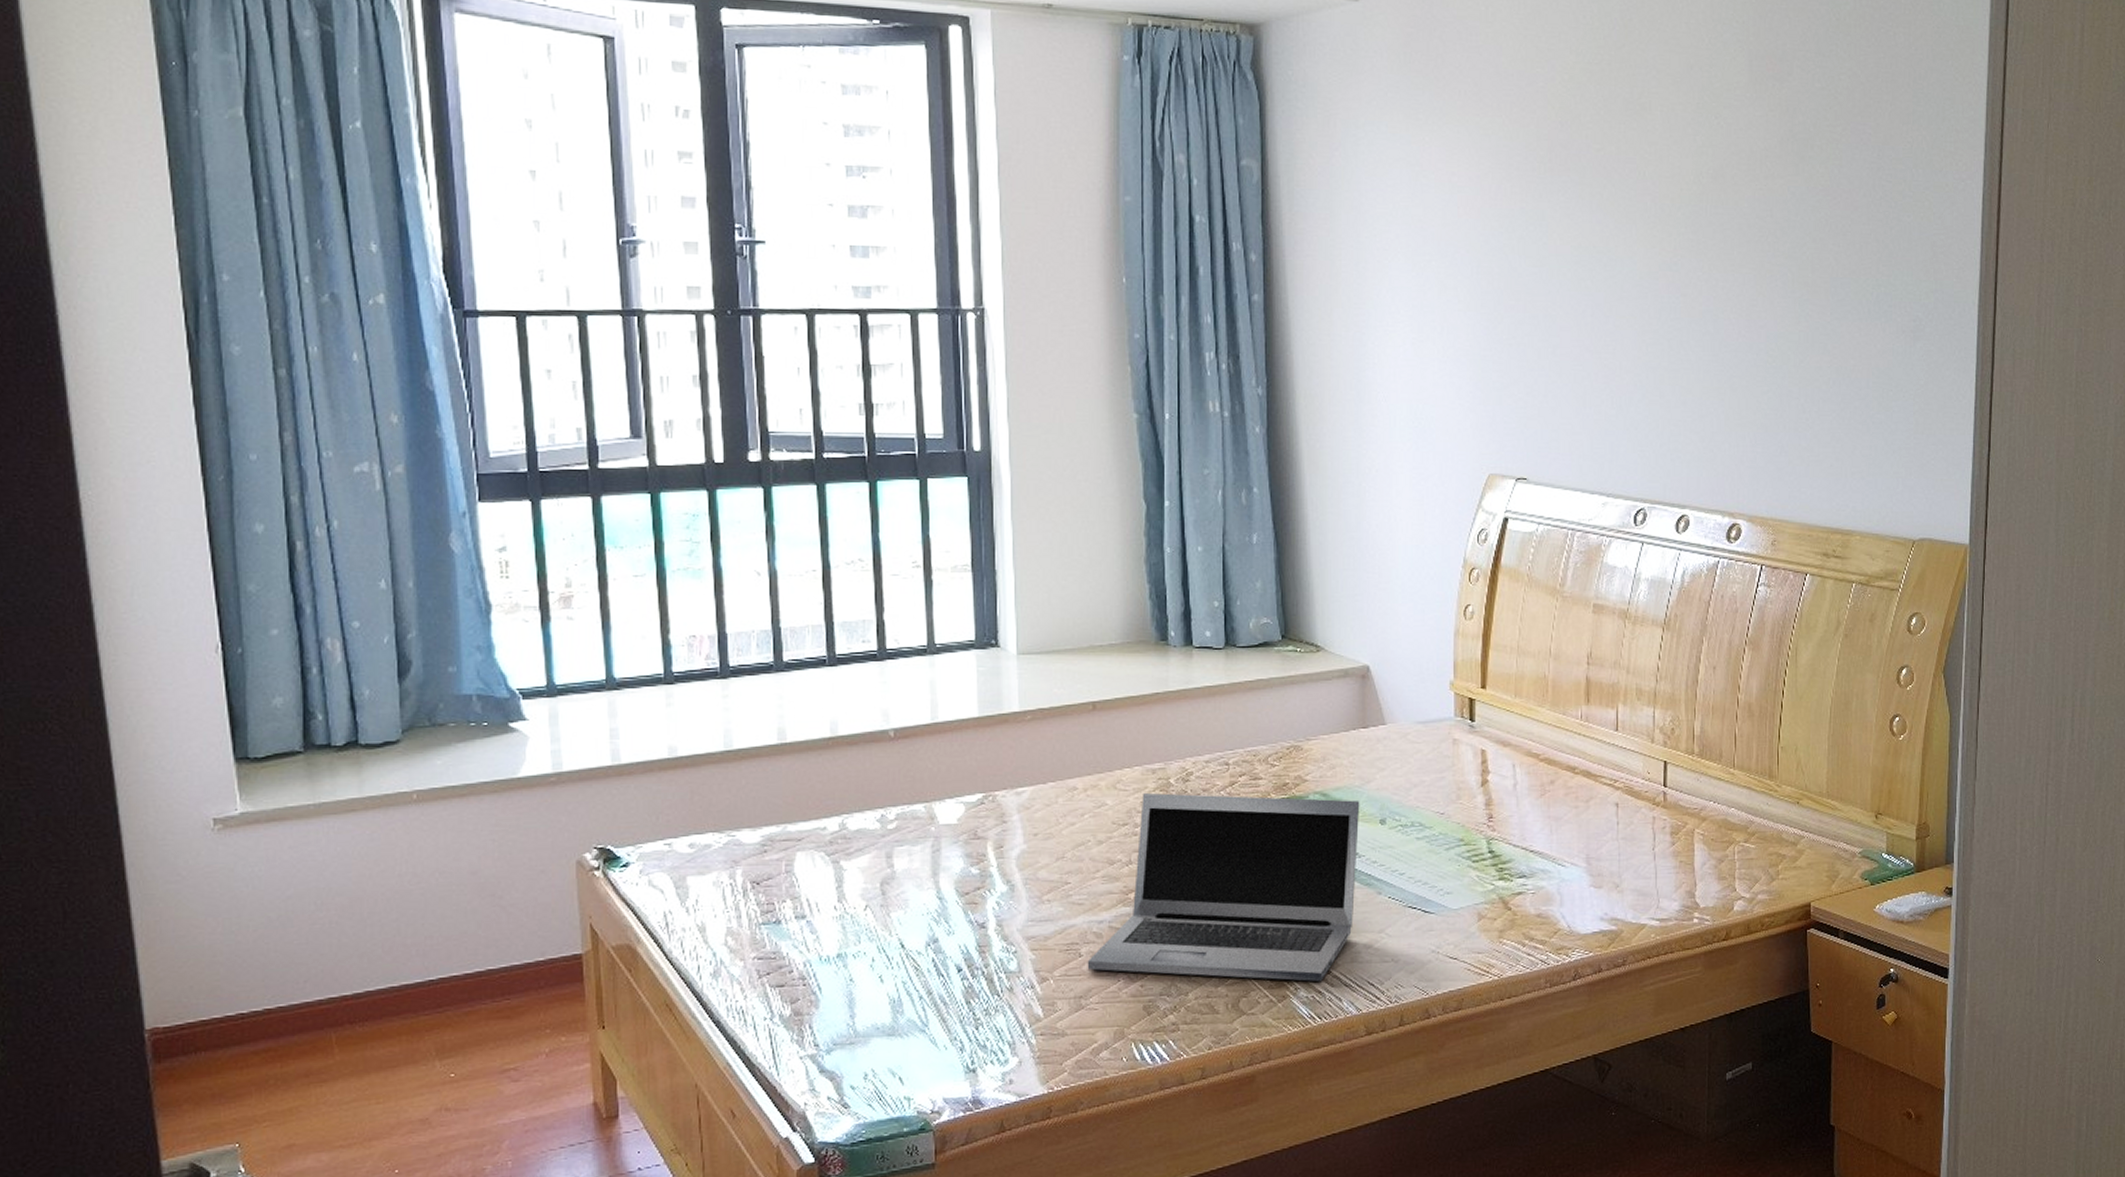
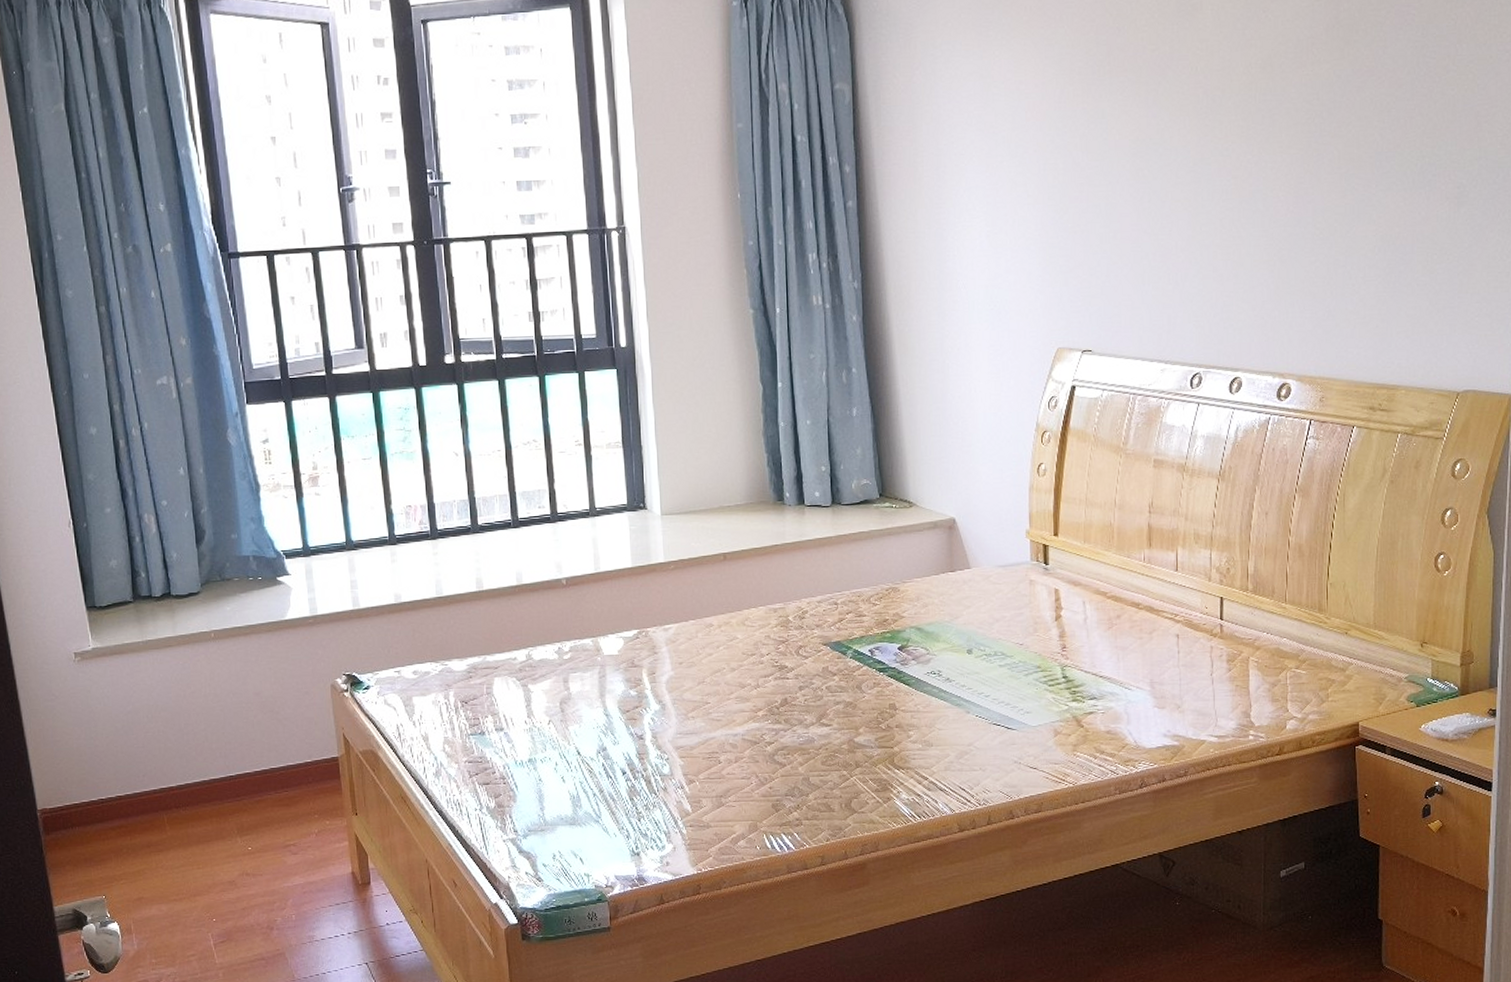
laptop: present [1087,792,1360,981] -> none [725,628,950,786]

